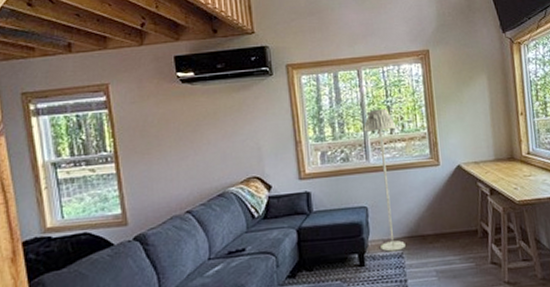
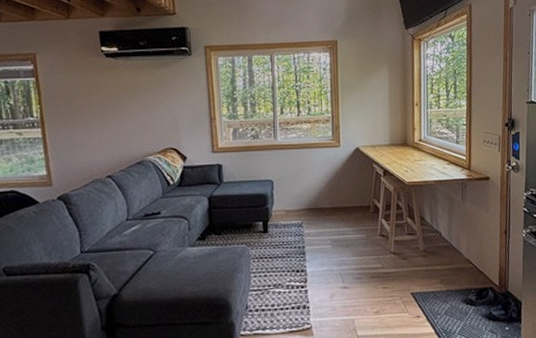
floor lamp: present [363,108,405,252] -> none [273,92,305,221]

